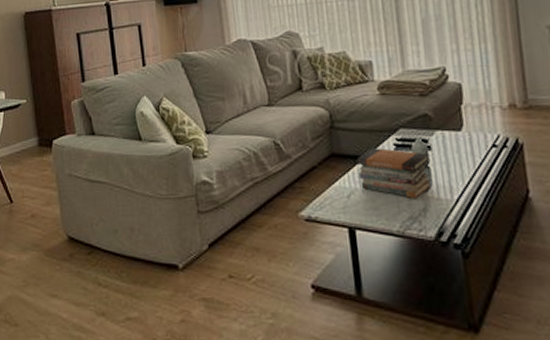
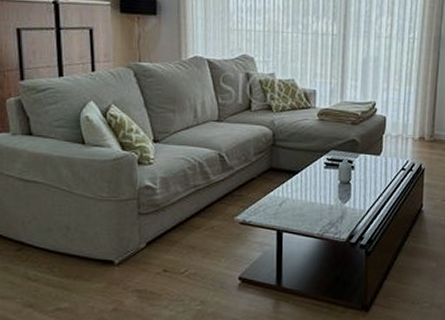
book stack: present [357,148,430,200] -> none [291,165,352,209]

